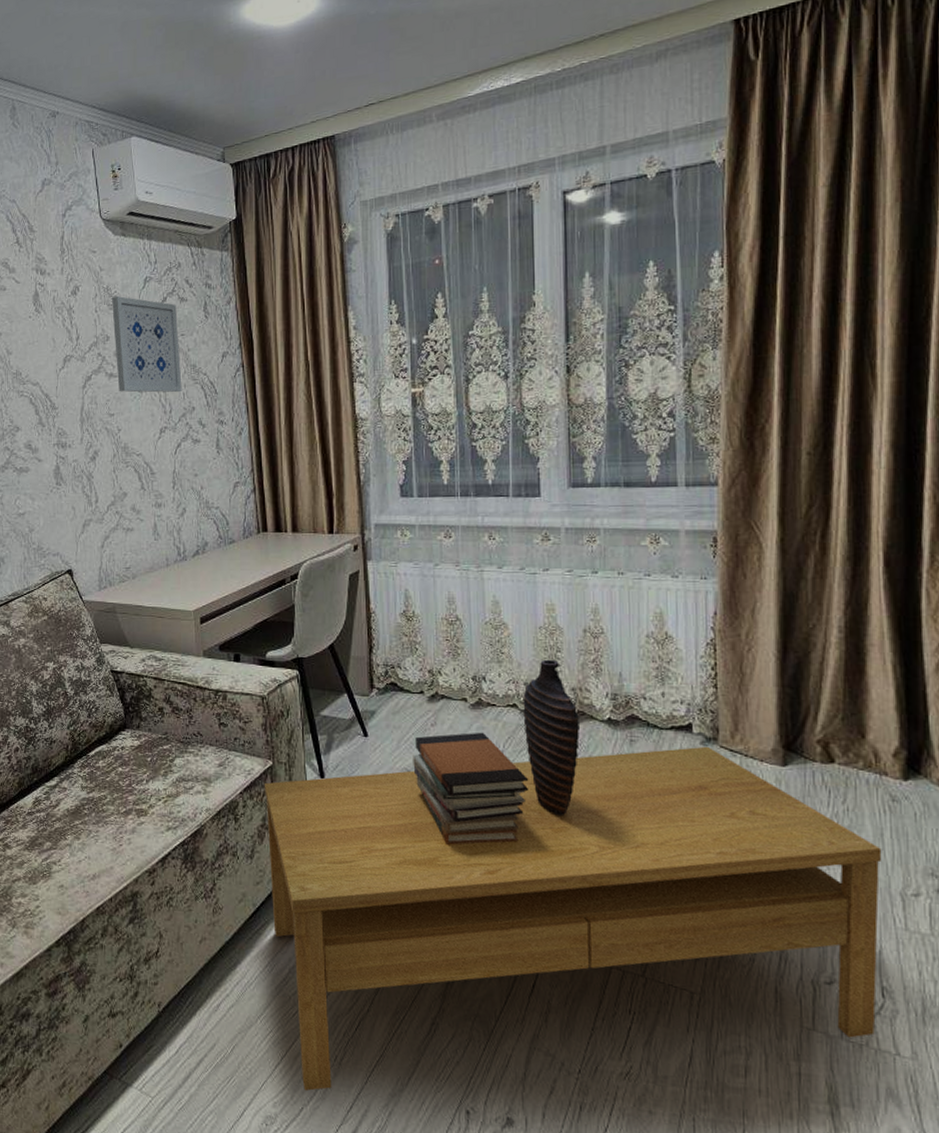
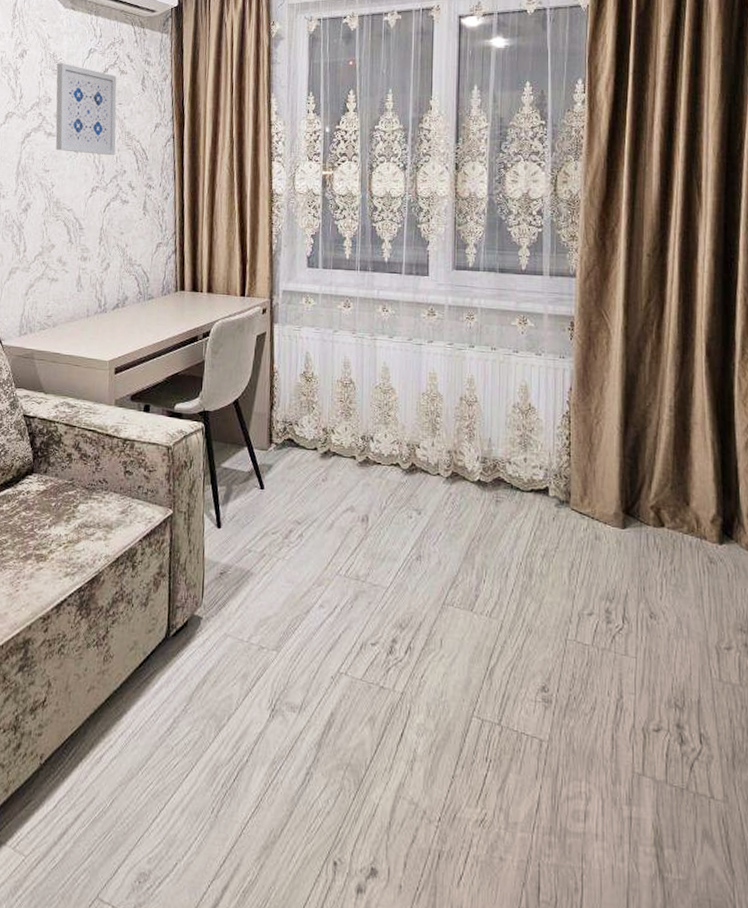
coffee table: present [264,746,882,1091] -> none [161,508,702,846]
book stack: present [413,732,529,845] -> none [303,488,407,596]
decorative vase: present [523,659,581,816] -> none [404,423,454,570]

